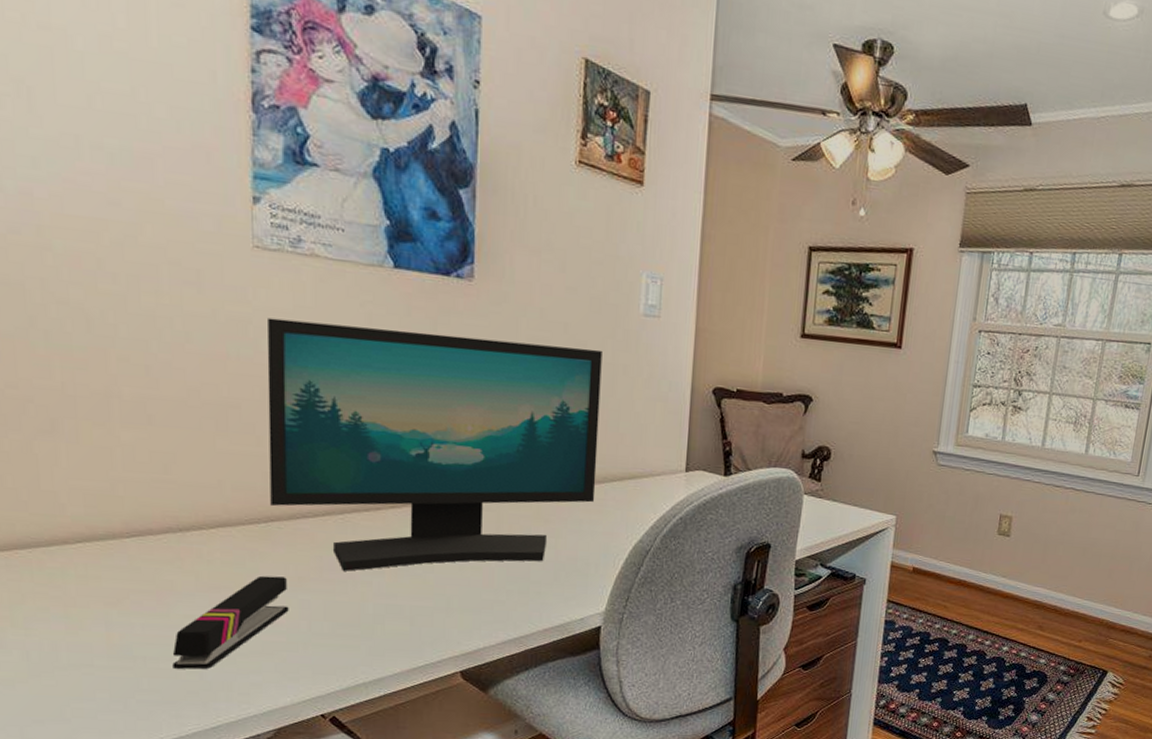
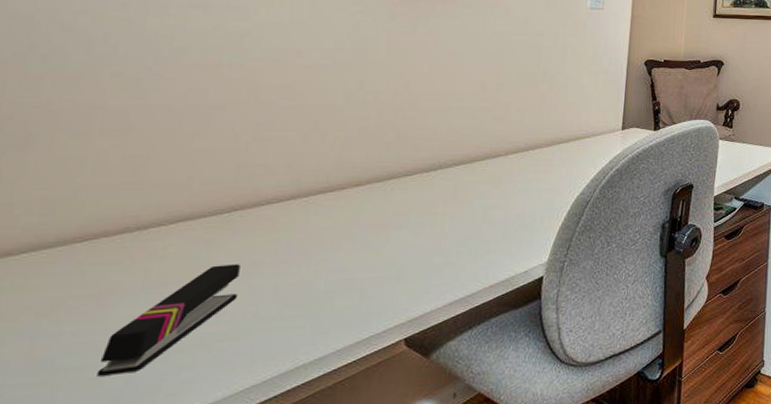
computer monitor: present [267,317,602,571] -> none [237,30,555,251]

